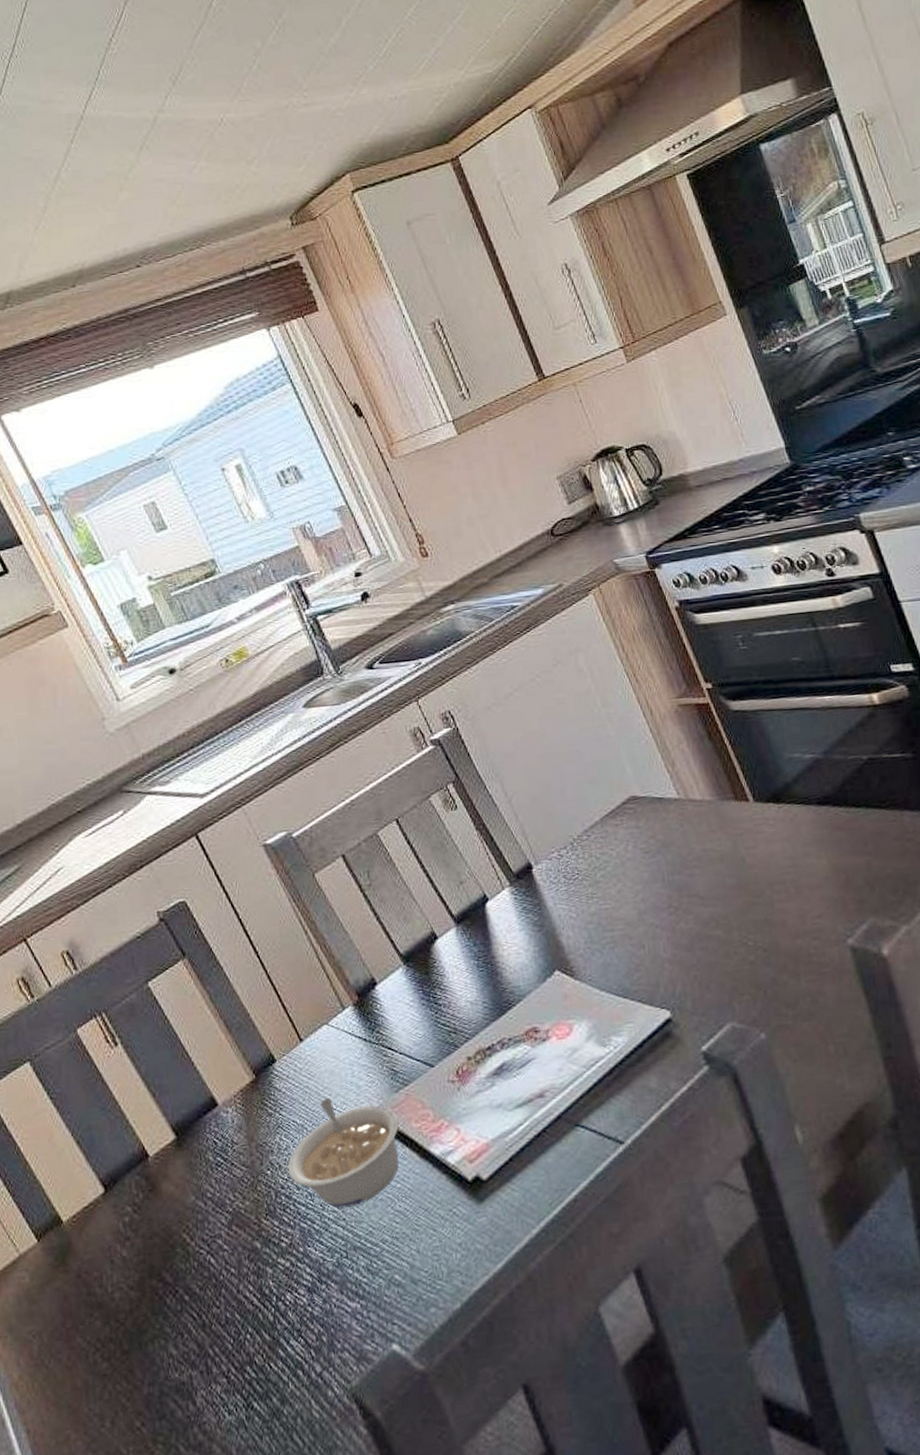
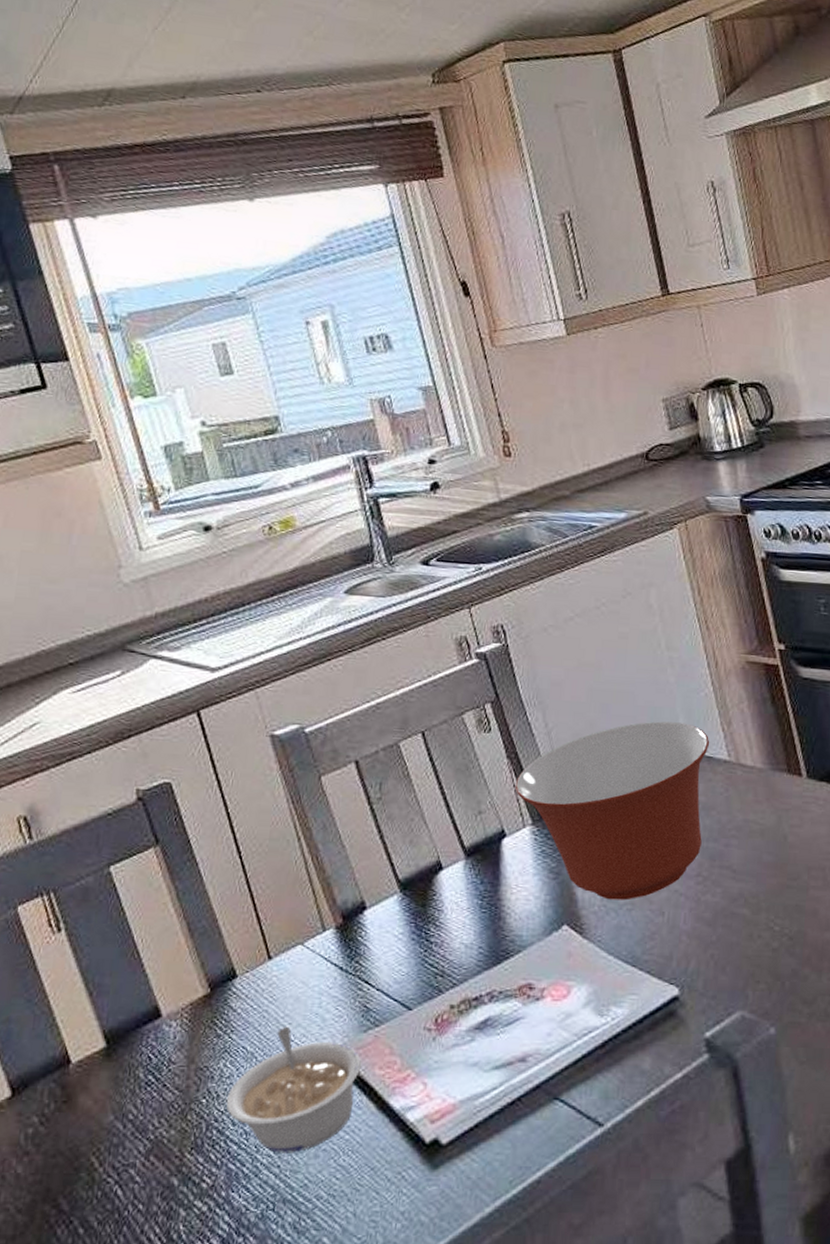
mixing bowl: none [488,771,668,942] -> present [514,721,710,900]

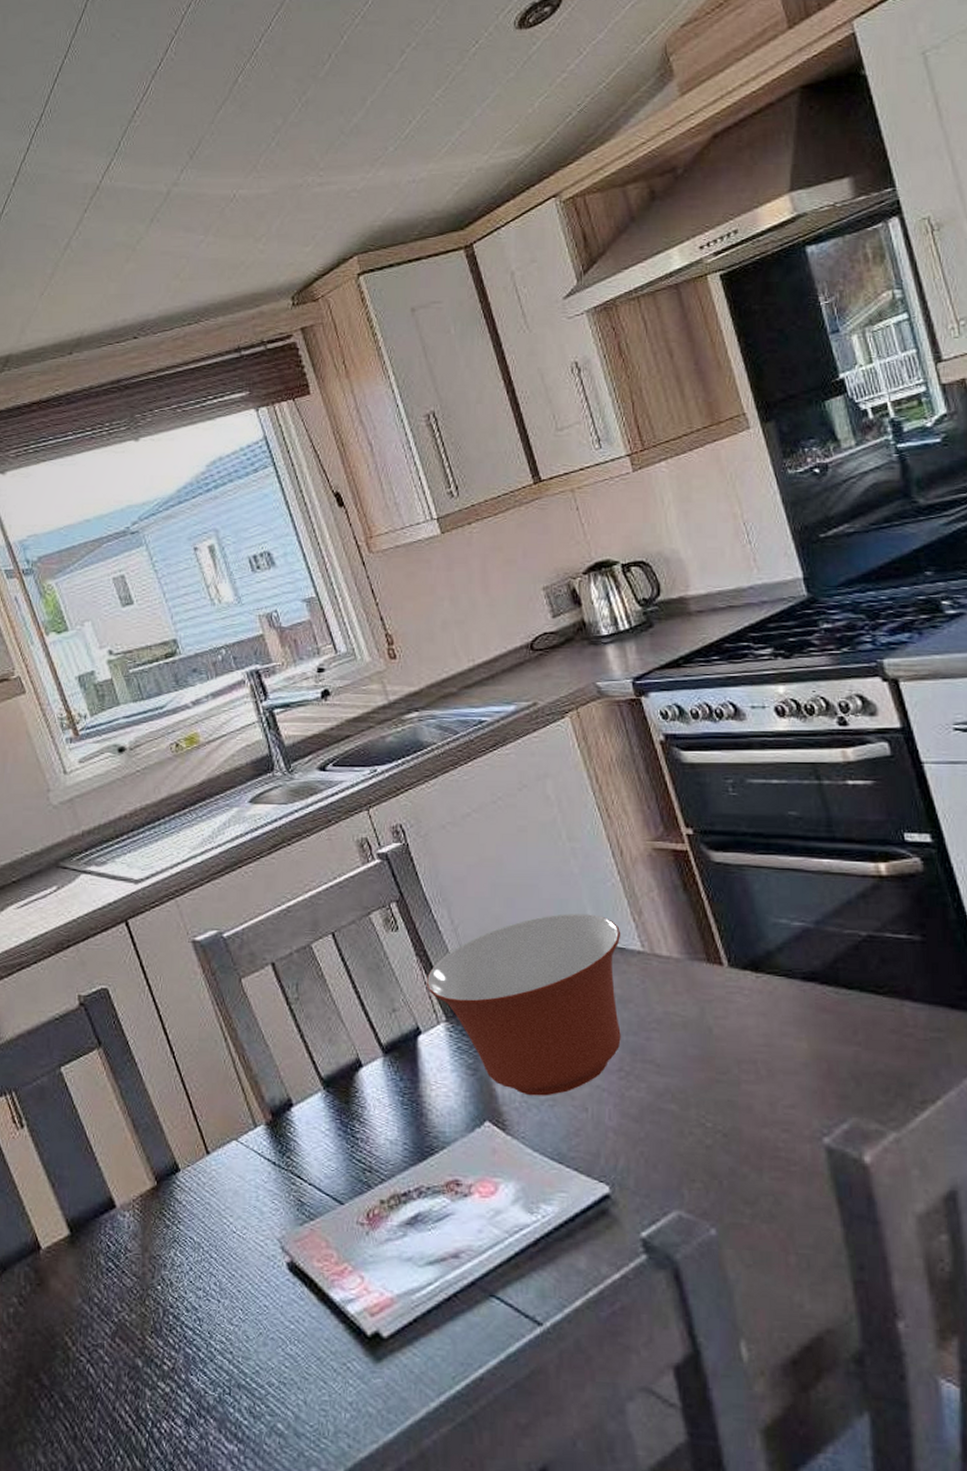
legume: present [226,1026,362,1153] -> none [179,1218,301,1341]

